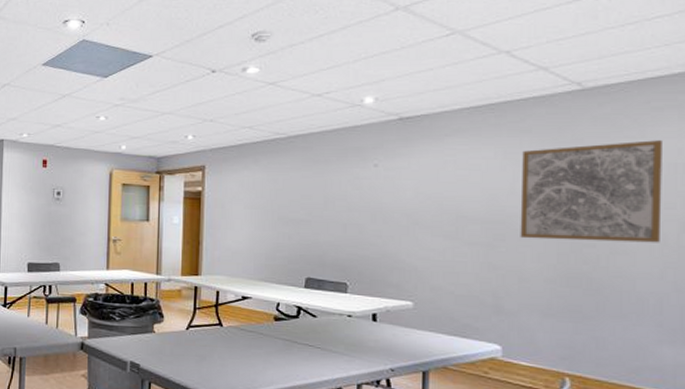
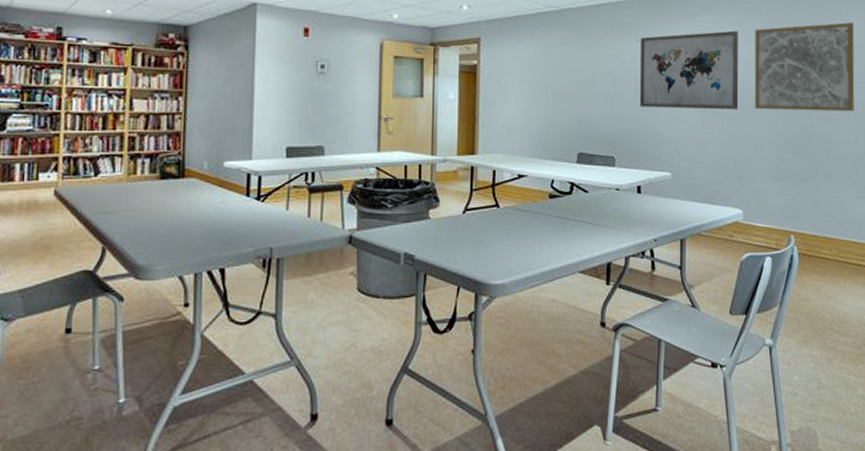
wall art: none [376,153,500,238] -> present [639,30,739,109]

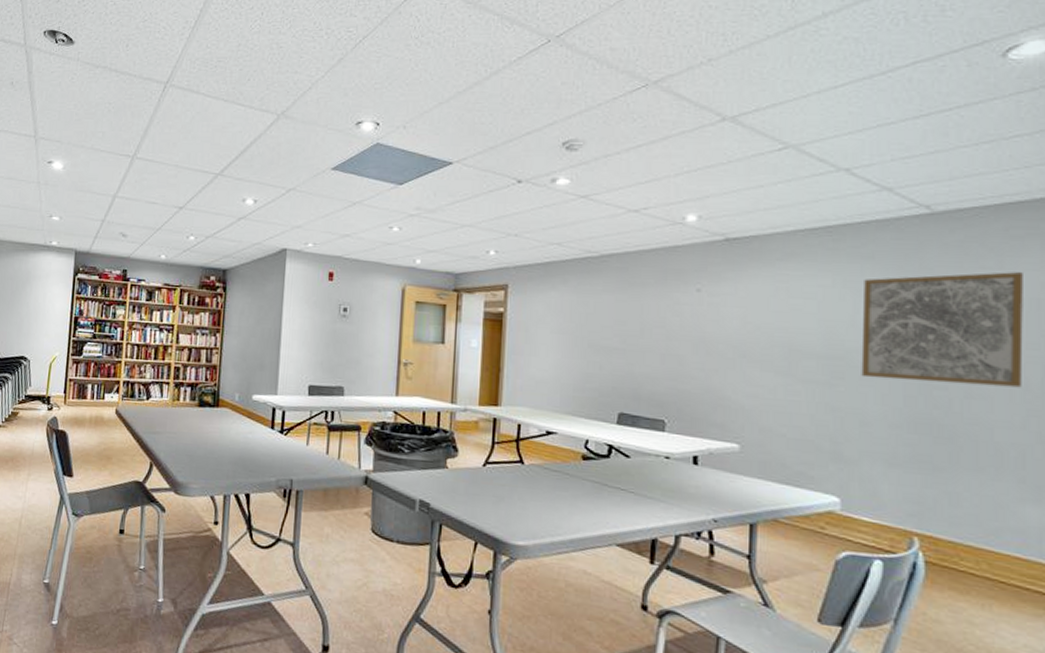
wall art: present [639,30,739,109] -> none [698,280,839,375]

